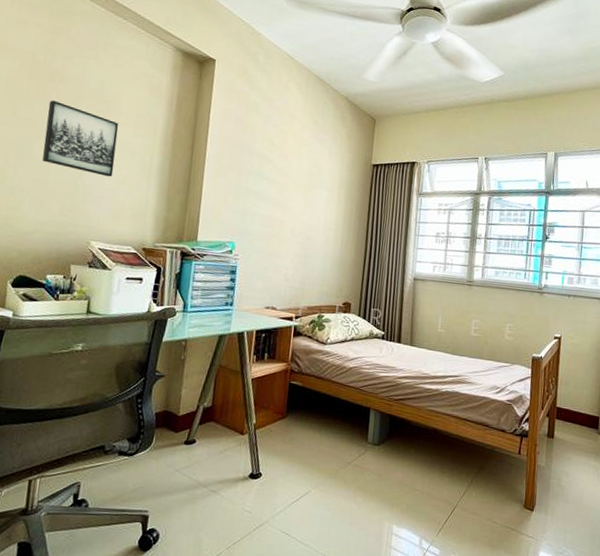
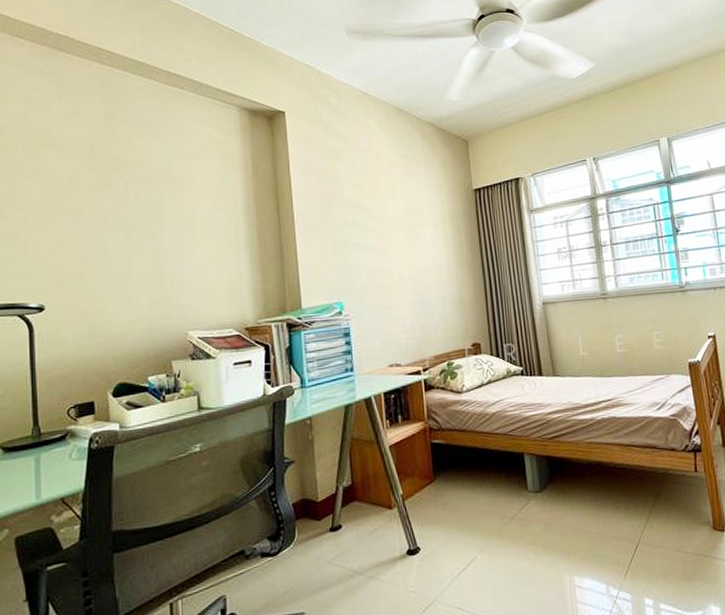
wall art: present [42,100,119,177] -> none [117,189,199,259]

